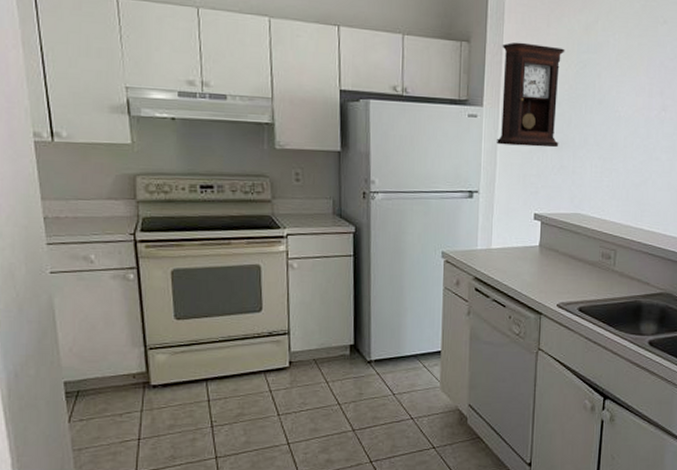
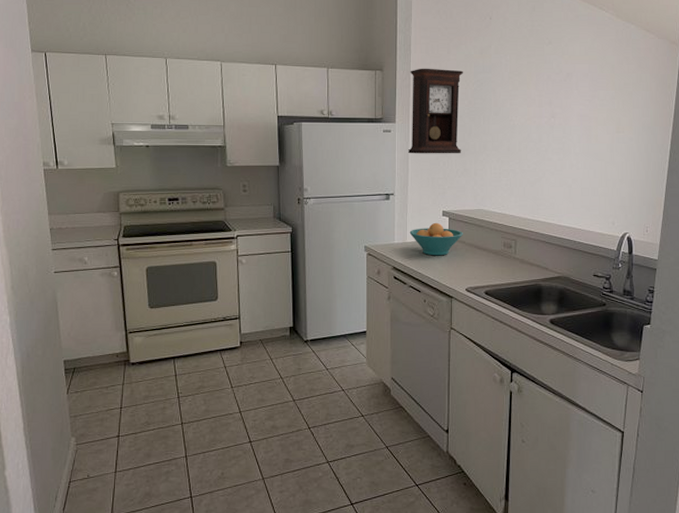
fruit bowl: none [495,226,557,266] -> present [409,222,463,256]

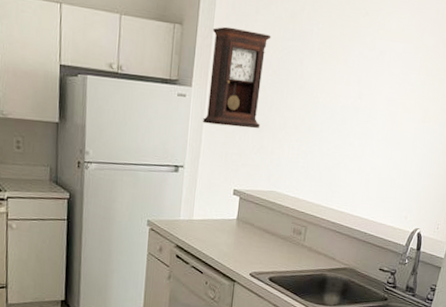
fruit bowl: present [409,222,463,256] -> none [196,201,253,237]

